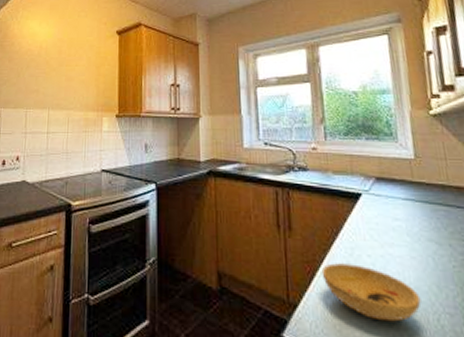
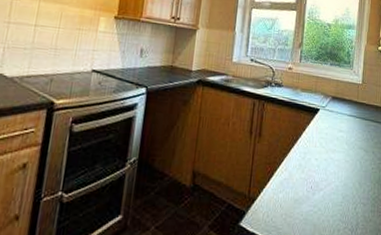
bowl: present [321,263,421,322] -> none [278,165,346,211]

